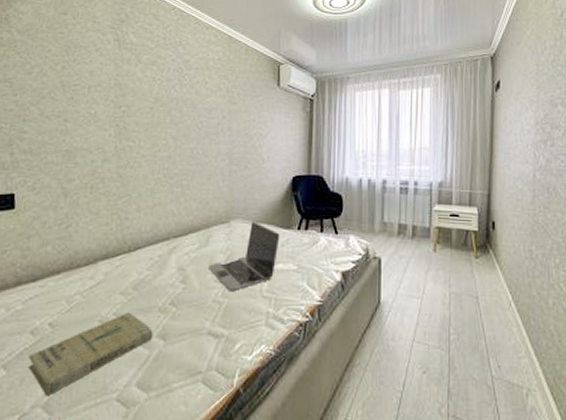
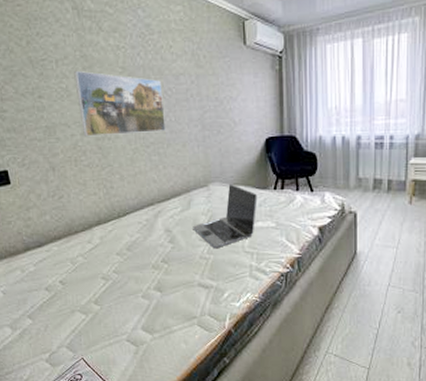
book: present [28,312,153,396] -> none [48,269,150,339]
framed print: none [104,97,194,164] -> present [74,70,166,137]

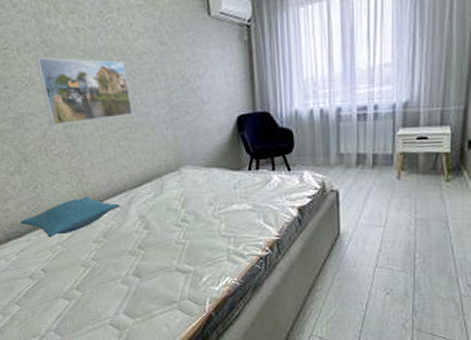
pillow: none [41,208,147,249] -> present [20,197,120,238]
laptop: present [193,183,258,249] -> none [167,166,232,234]

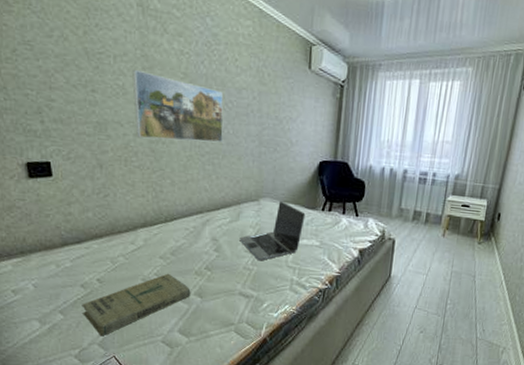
pillow: present [20,197,120,238] -> none [81,212,194,248]
book: none [33,256,129,323] -> present [82,273,191,337]
laptop: none [167,166,232,234] -> present [239,200,306,261]

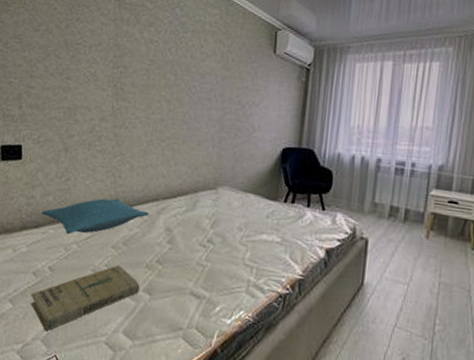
pillow: none [81,212,194,248] -> present [41,198,149,235]
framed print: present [132,69,224,143] -> none [102,57,187,128]
laptop: present [239,200,306,261] -> none [194,189,266,257]

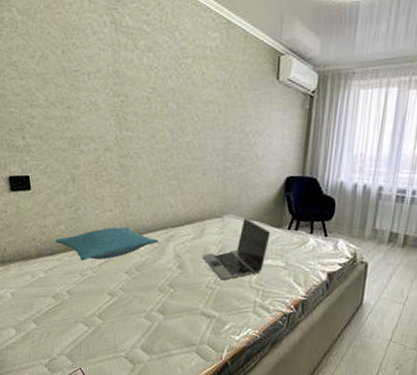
book: present [31,264,140,332] -> none [53,288,154,348]
laptop: none [194,189,266,257] -> present [202,218,271,281]

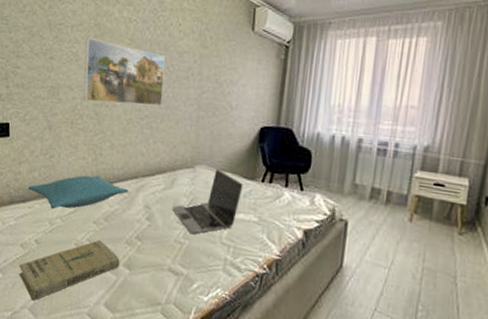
book: none [53,288,154,348] -> present [19,239,120,301]
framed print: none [104,85,190,157] -> present [83,37,166,106]

